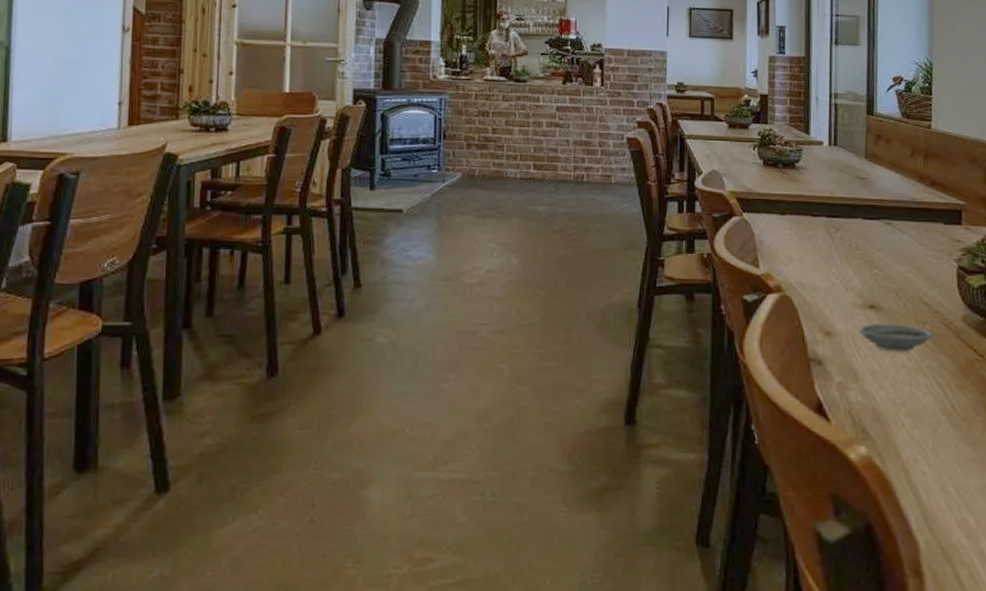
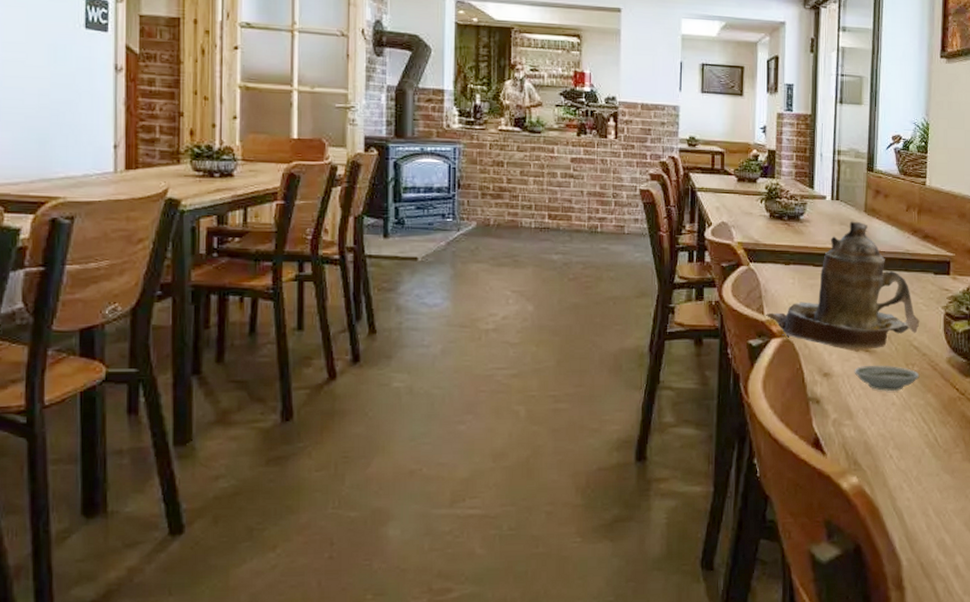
teapot: none [759,168,930,310] -> present [763,221,920,353]

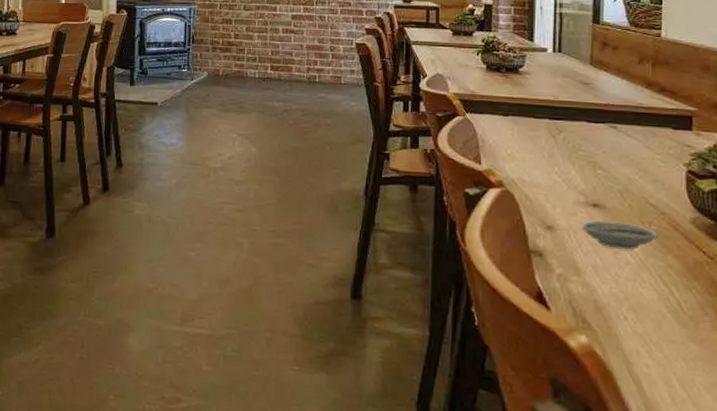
teapot: present [763,221,920,353] -> none [481,73,657,208]

